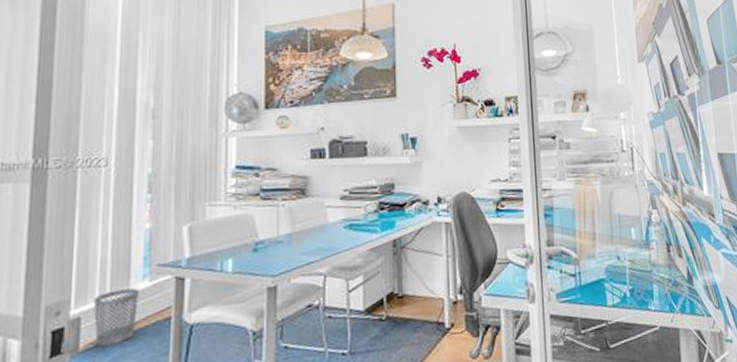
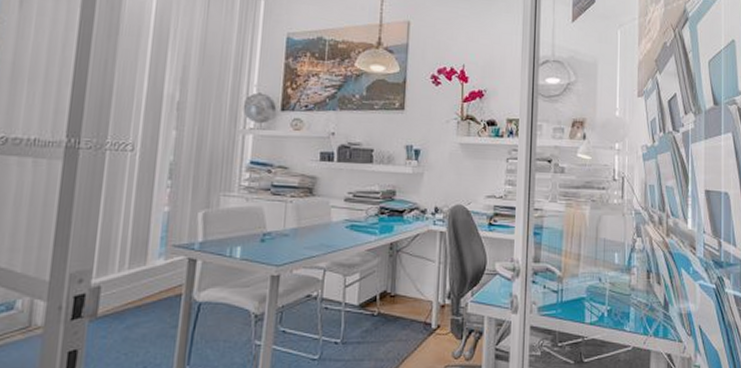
wastebasket: present [94,288,139,346] -> none [112,265,154,314]

